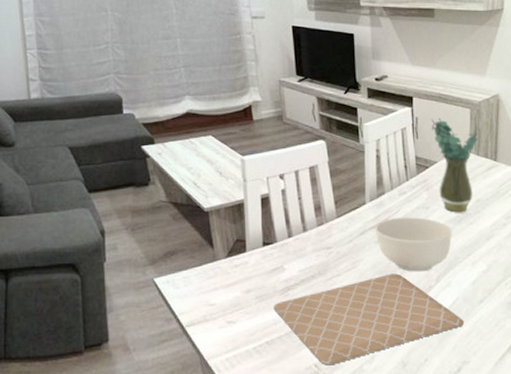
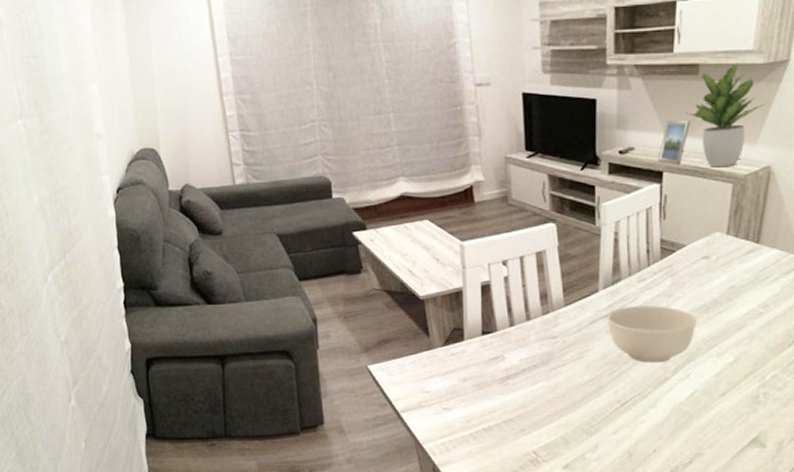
placemat: present [273,273,464,366] -> none [492,364,701,453]
picture frame: none [407,53,432,92] -> present [657,120,690,165]
potted plant: none [430,9,488,95] -> present [689,63,764,168]
vase: present [431,118,478,213] -> none [683,195,739,301]

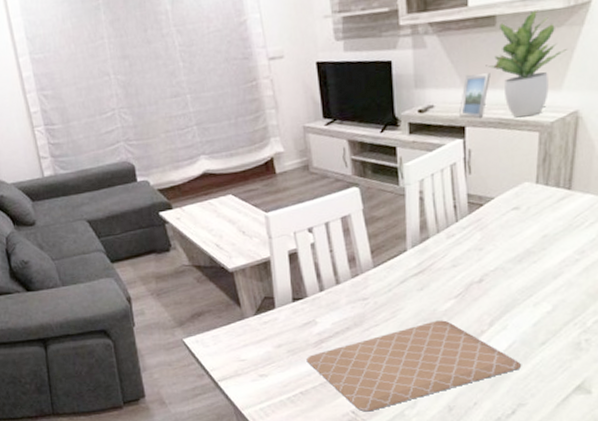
placemat: none [492,364,701,453] -> present [306,320,521,412]
bowl: present [607,305,697,363] -> none [417,260,510,318]

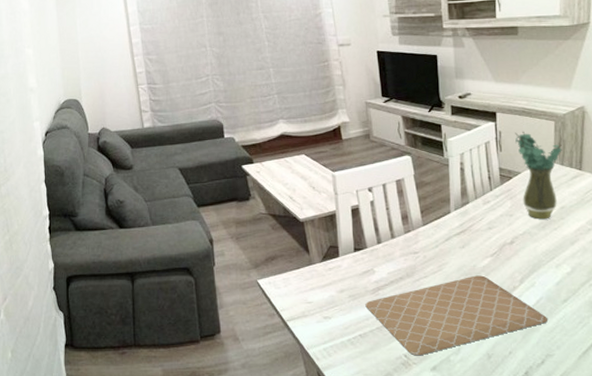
picture frame: present [458,73,491,119] -> none [490,71,515,107]
vase: none [488,147,547,252] -> present [515,131,562,220]
potted plant: present [489,10,567,118] -> none [513,25,573,108]

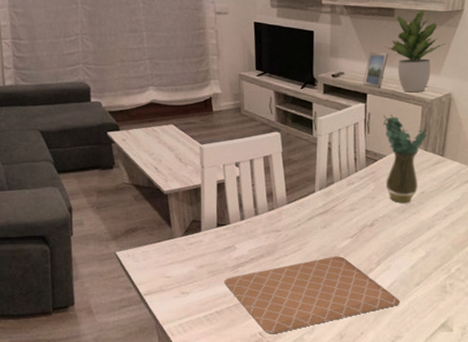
picture frame: none [490,71,515,107] -> present [362,51,388,89]
potted plant: none [513,25,573,108] -> present [387,9,445,93]

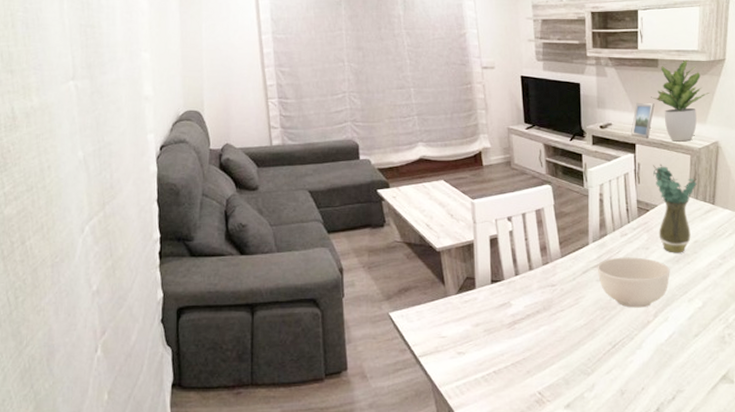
placemat: present [224,256,399,334] -> none [501,309,679,393]
bowl: none [322,205,395,256] -> present [597,257,670,308]

